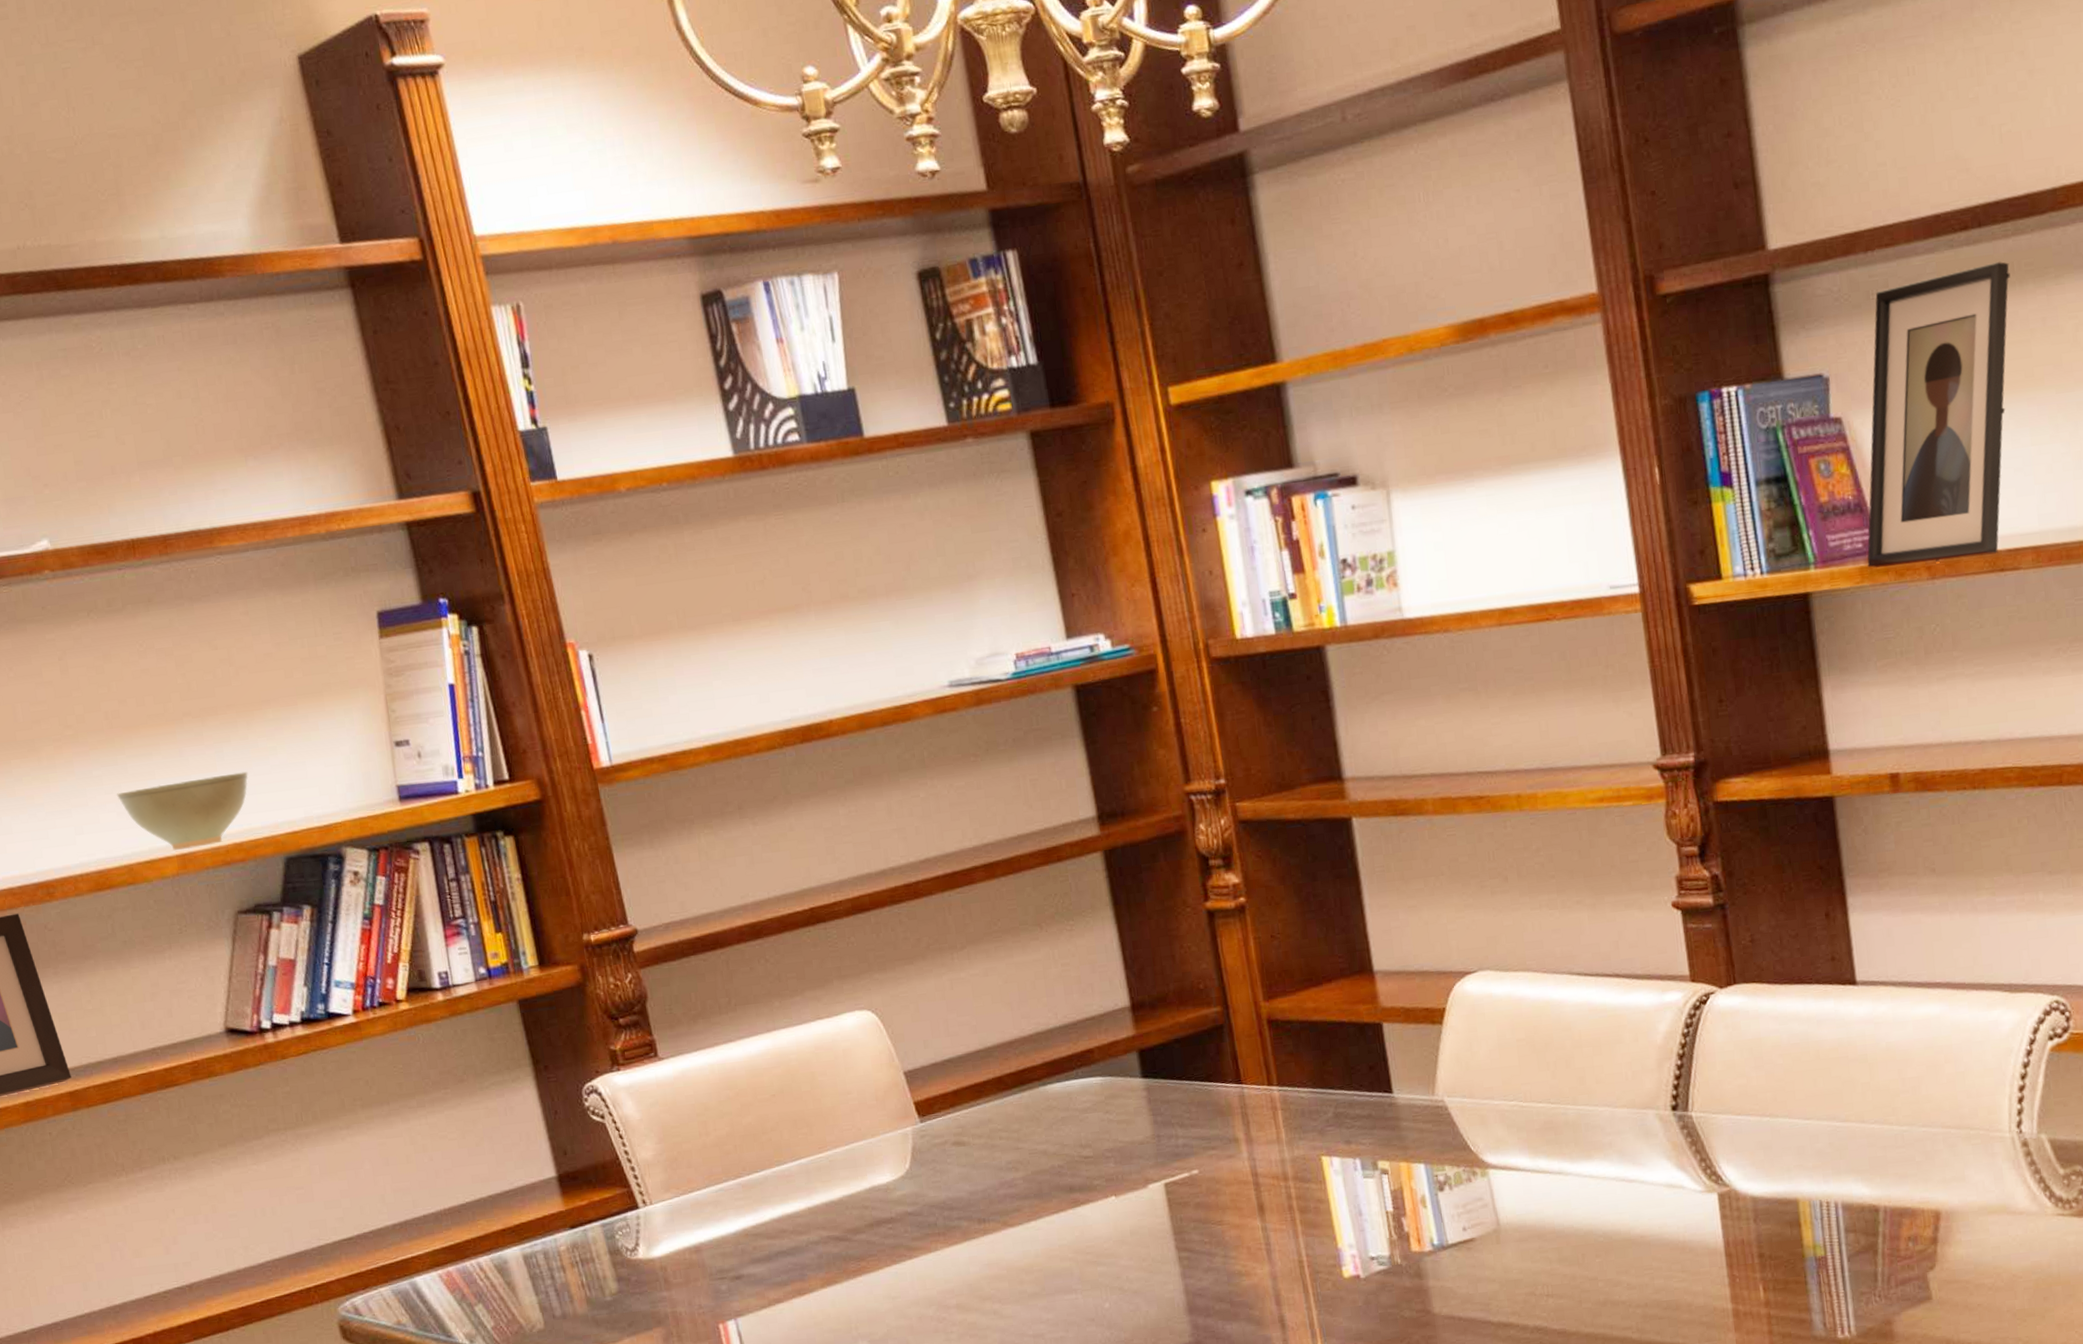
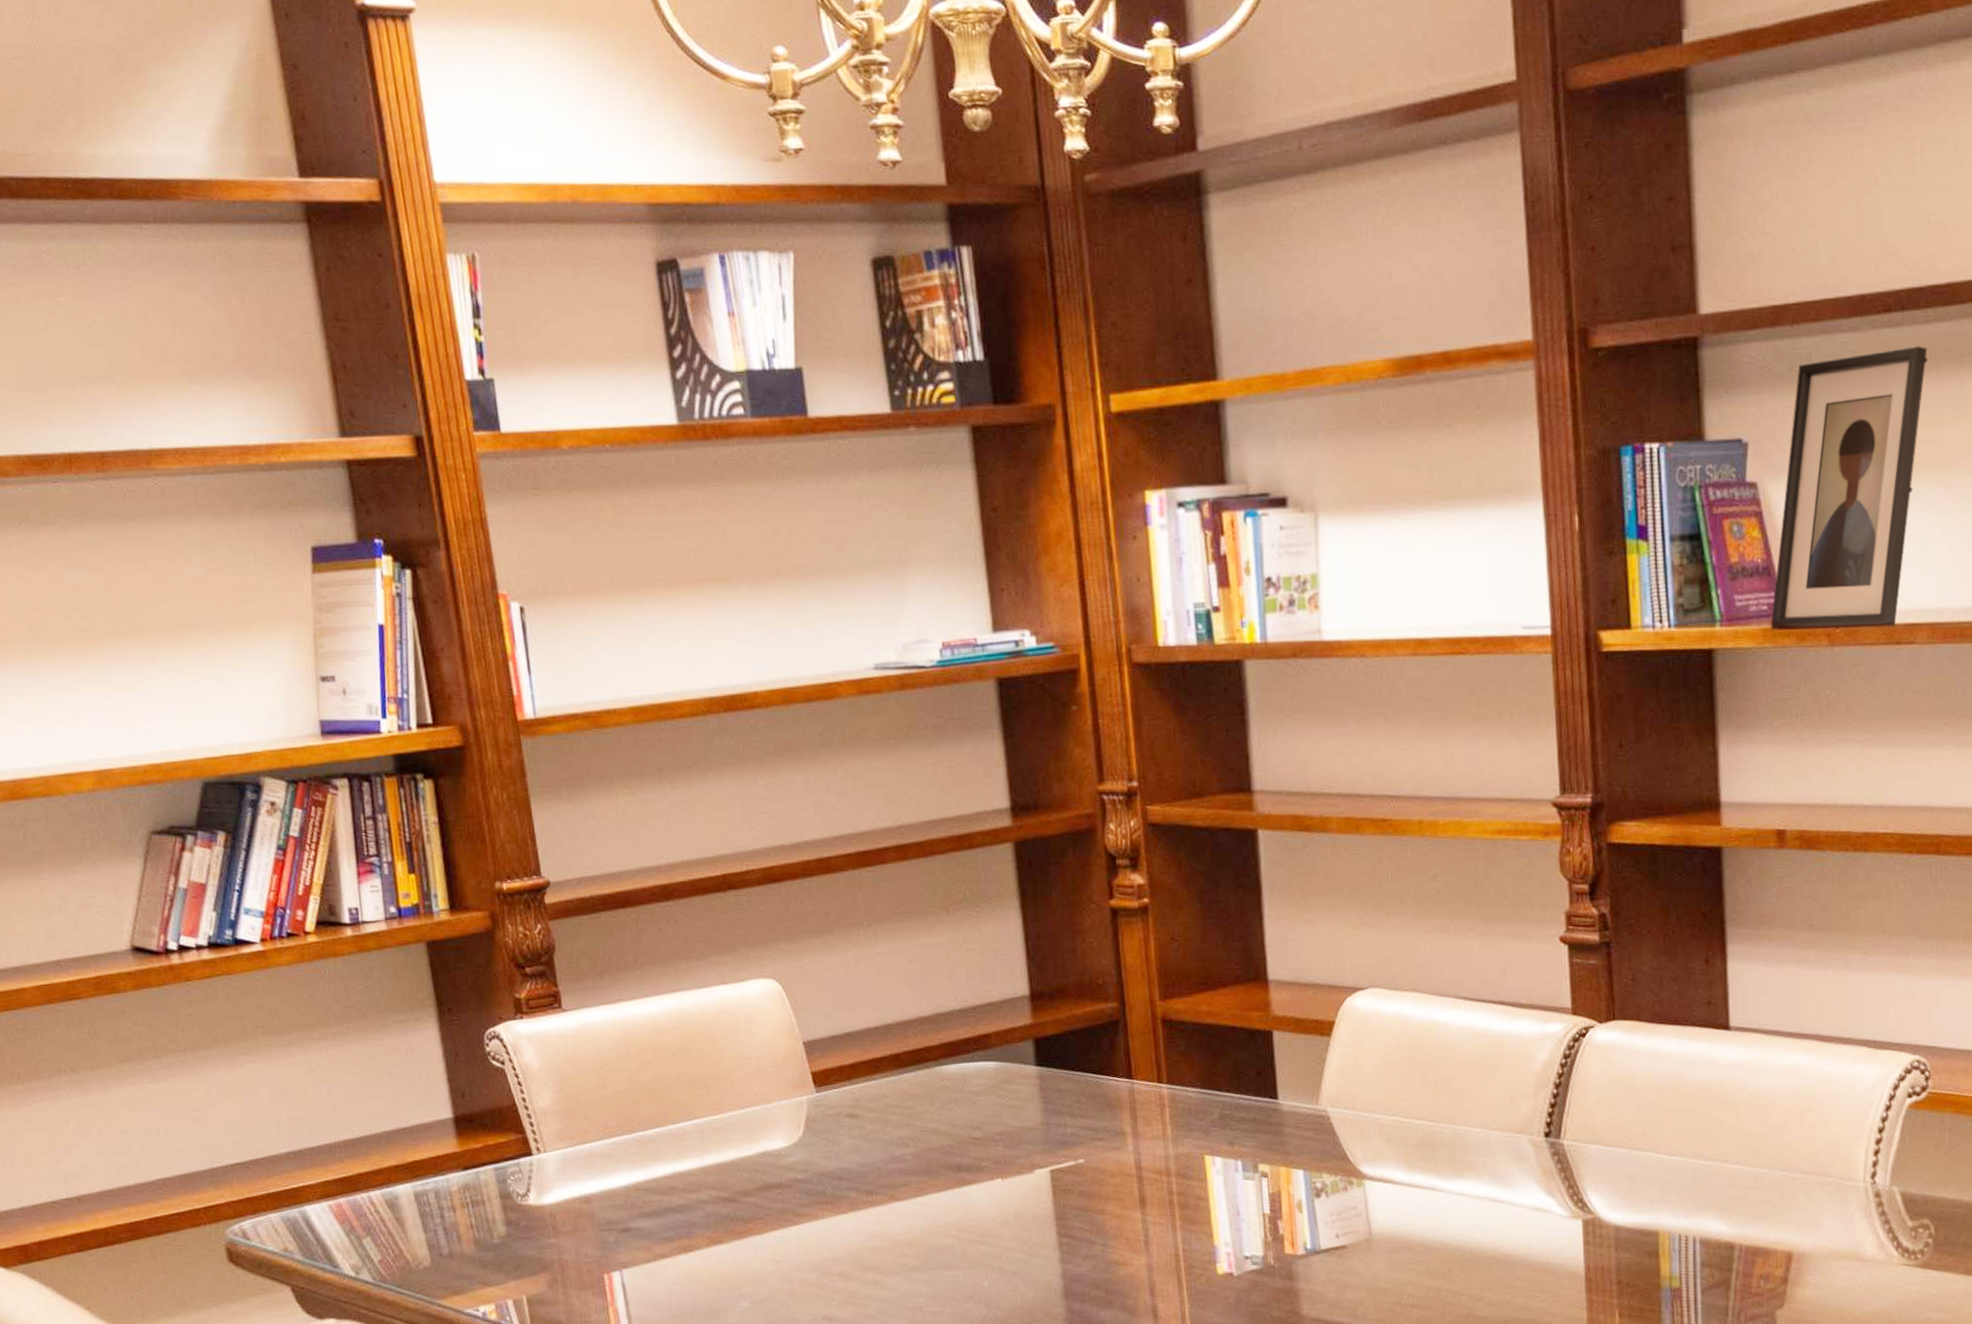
bowl: present [116,771,249,850] -> none [36,694,171,766]

